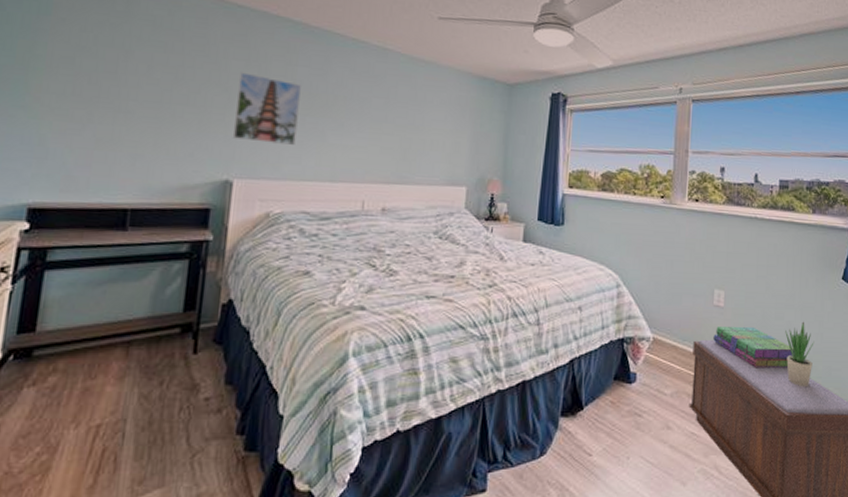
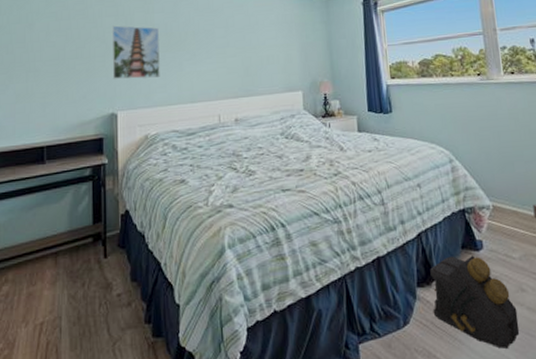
backpack: none [573,386,660,486] -> present [430,255,520,349]

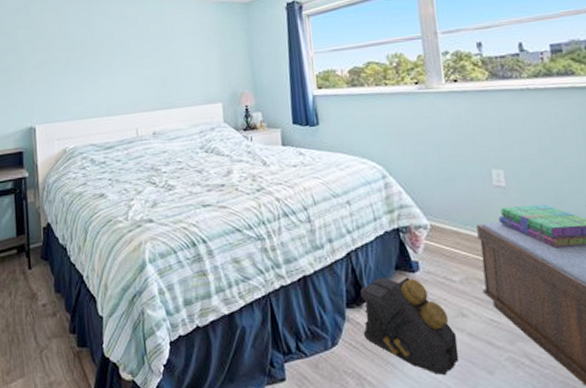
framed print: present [112,25,160,79] -> none [27,37,76,93]

